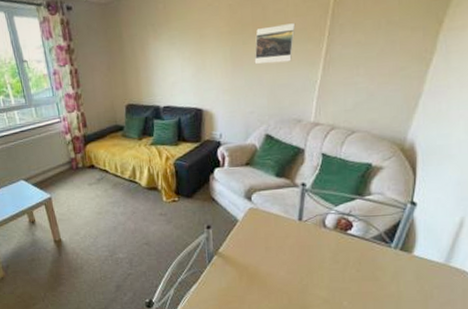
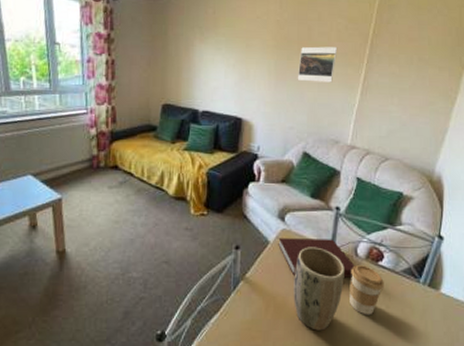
notebook: none [246,213,324,249] -> present [278,238,355,278]
plant pot: none [264,221,314,294] -> present [294,247,344,331]
coffee cup: none [319,235,354,279] -> present [350,265,384,315]

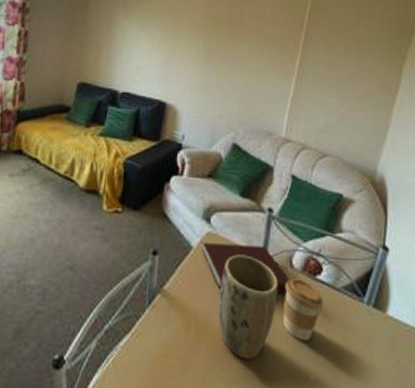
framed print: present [297,46,338,83] -> none [227,28,272,68]

